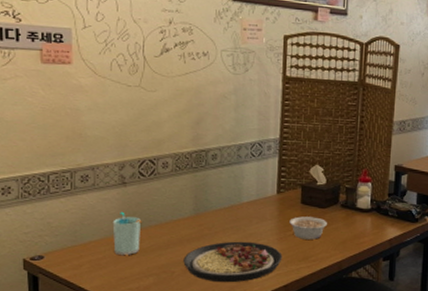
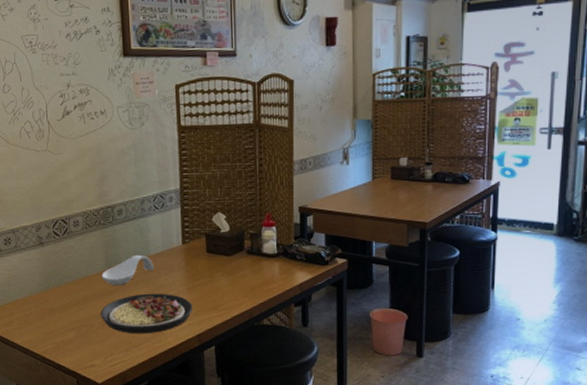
cup: present [112,211,142,256] -> none [35,270,61,312]
spoon rest: none [188,201,246,232] -> present [101,254,155,286]
legume: present [289,216,327,240] -> none [197,265,234,288]

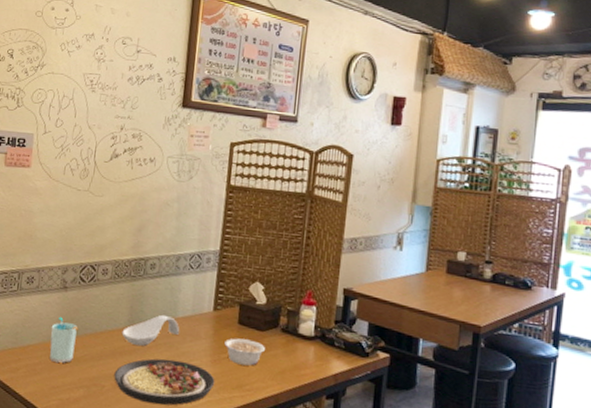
cup: none [35,270,61,312] -> present [50,316,78,364]
legume: none [197,265,234,288] -> present [224,338,265,366]

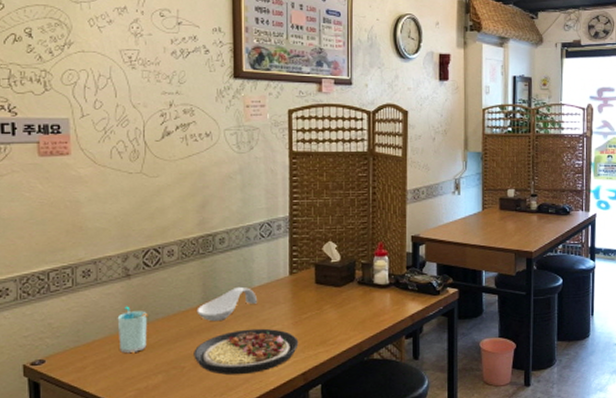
legume: present [224,338,265,366] -> none [304,297,344,322]

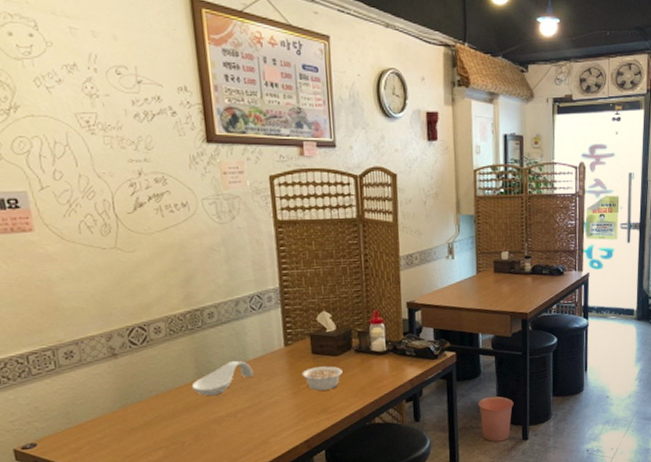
cup: present [117,306,148,354] -> none [108,385,143,433]
plate: present [194,328,299,375] -> none [192,400,300,447]
legume: none [304,297,344,322] -> present [302,366,342,391]

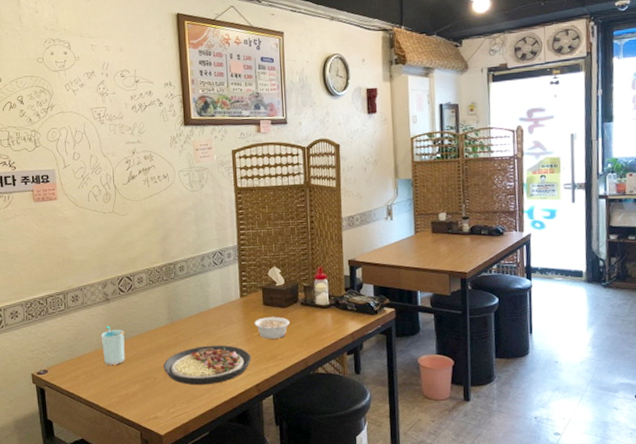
cup: none [108,385,143,433] -> present [101,325,125,366]
spoon rest: present [191,360,254,397] -> none [164,308,215,339]
plate: none [192,400,300,447] -> present [163,345,251,386]

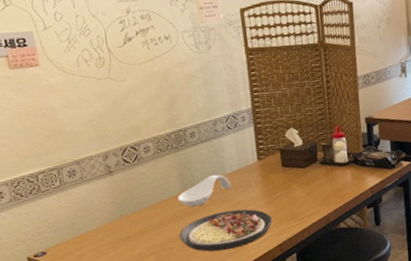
cup: present [101,325,125,366] -> none [106,199,136,241]
spoon rest: none [164,308,215,339] -> present [177,174,232,207]
legume: present [254,317,290,339] -> none [274,177,310,200]

